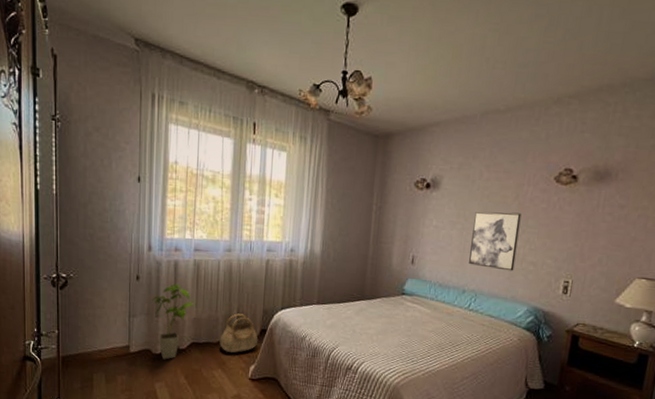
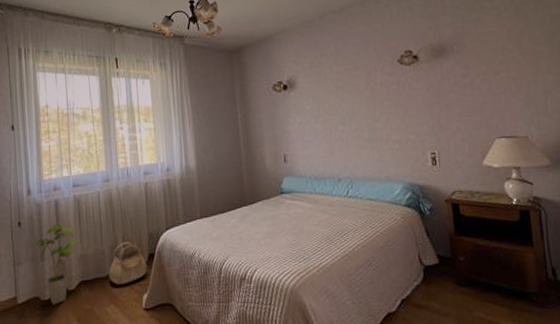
wall art: present [469,212,522,271] -> none [333,97,382,154]

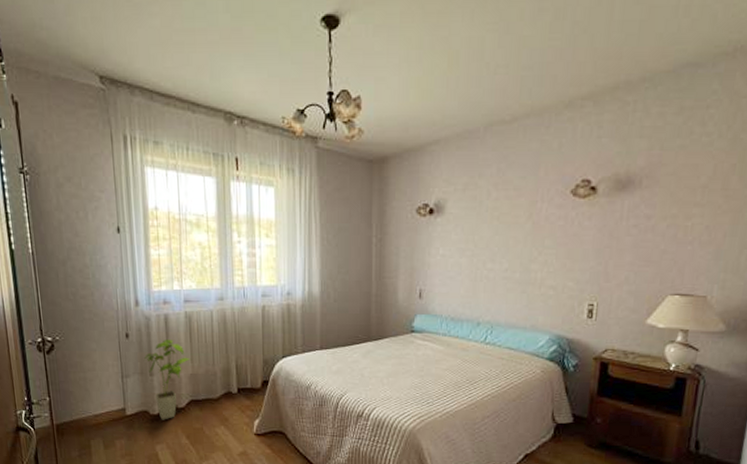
basket: present [108,242,148,285] -> none [219,366,261,409]

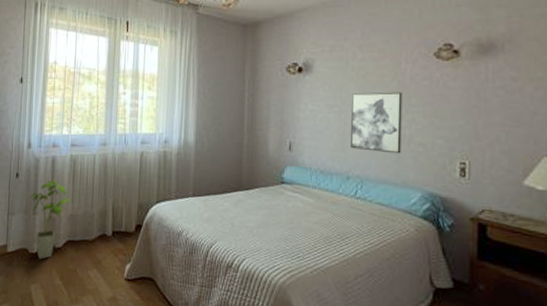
wall art: none [482,233,537,298] -> present [351,92,403,154]

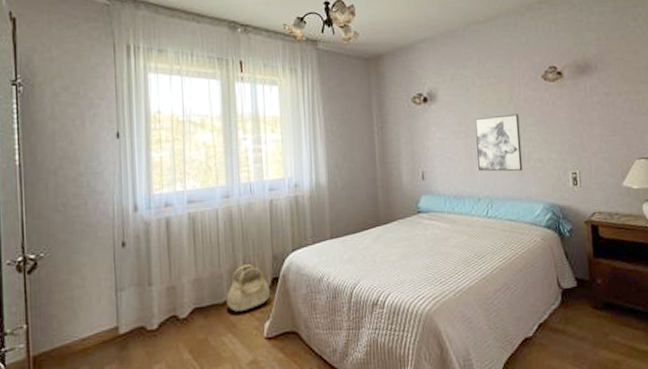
house plant: present [30,180,72,259] -> none [142,244,194,335]
basket: none [95,208,134,252] -> present [226,264,271,312]

